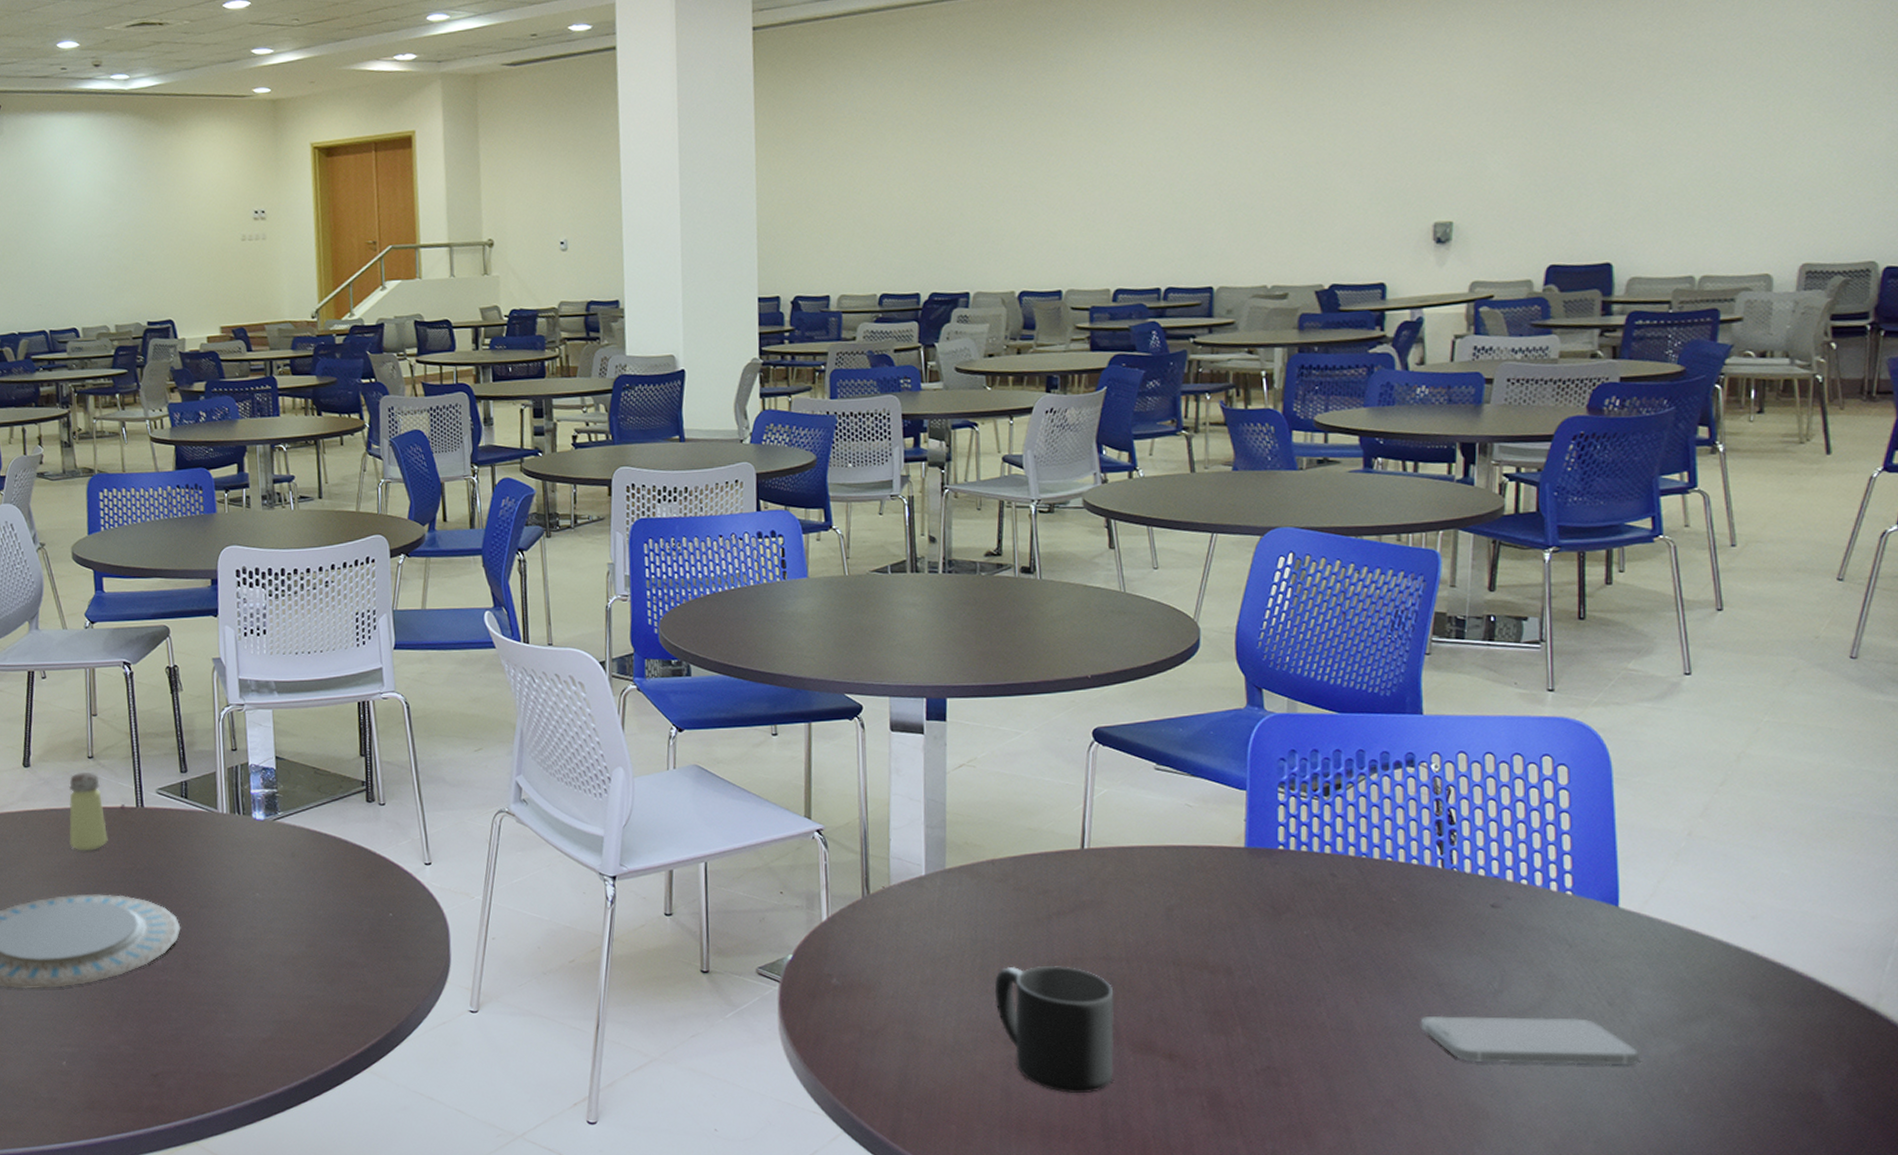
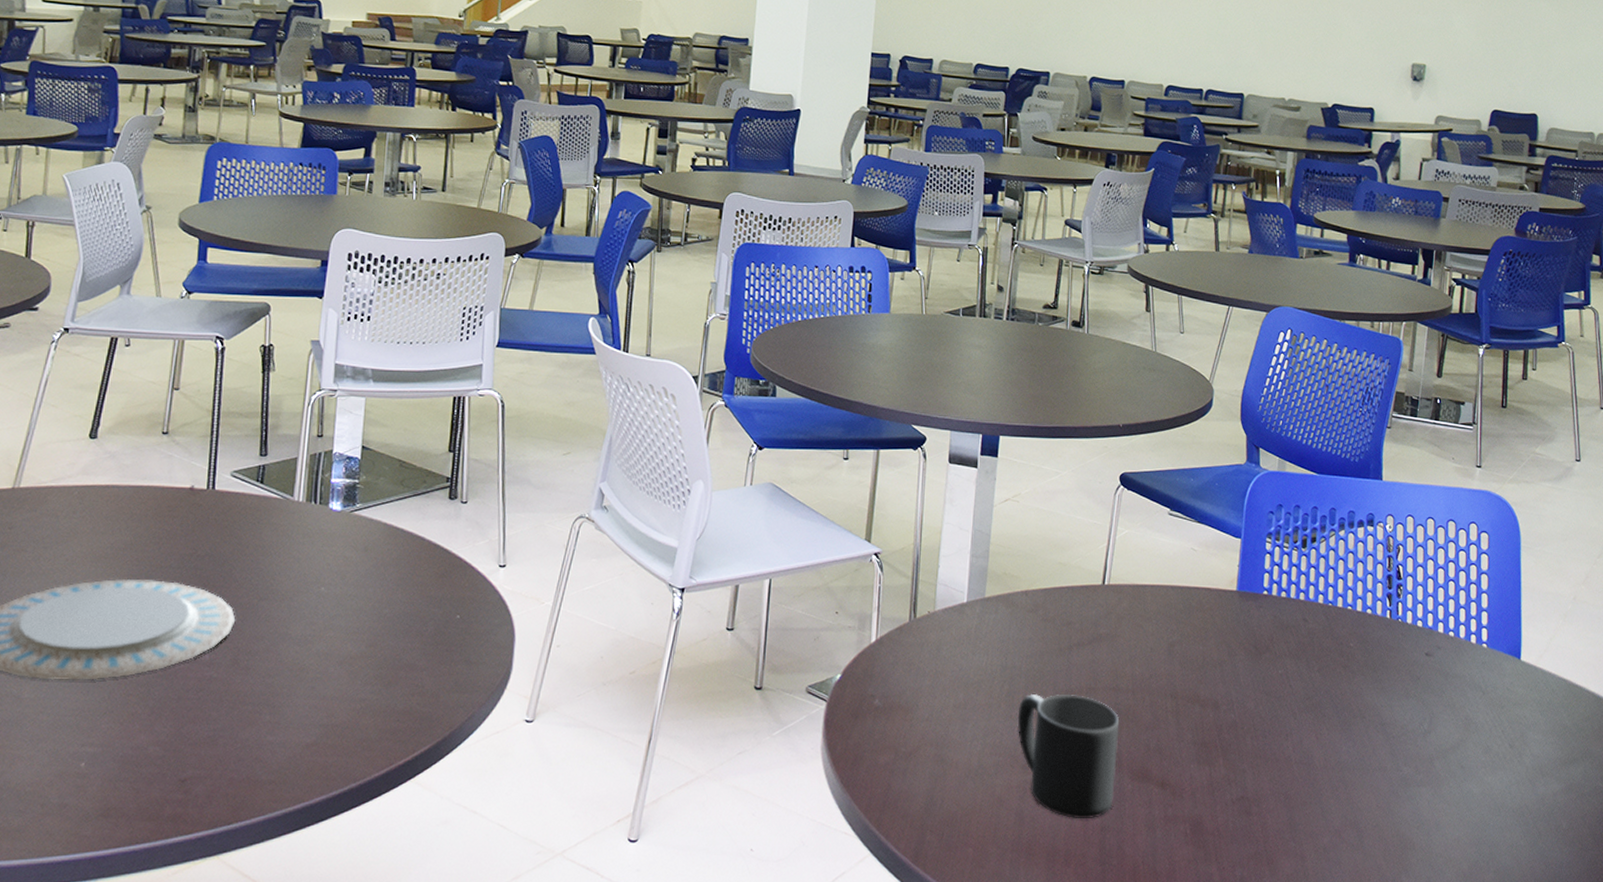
saltshaker: present [68,772,108,851] -> none [127,448,172,533]
smartphone: present [1420,1015,1639,1066] -> none [1365,752,1530,802]

